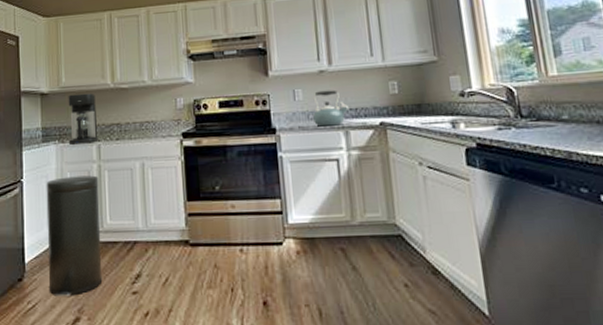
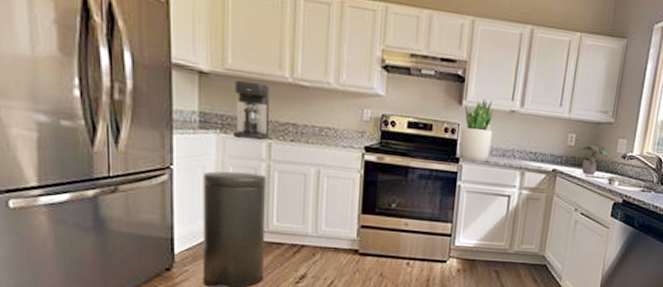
planter: none [270,65,307,130] -> present [458,98,494,162]
kettle: present [312,90,350,127] -> none [495,129,530,166]
potted plant: none [404,87,449,122] -> present [578,145,613,175]

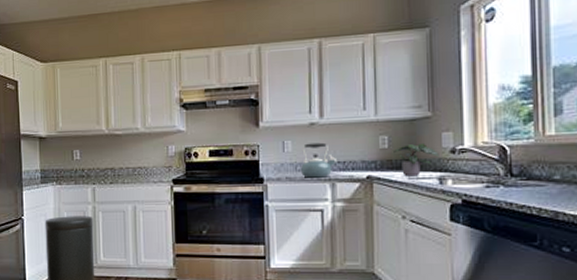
coffee maker: present [232,80,270,141] -> none [65,138,93,188]
planter: present [458,98,494,162] -> none [260,116,294,179]
kettle: none [495,129,530,166] -> present [300,142,338,178]

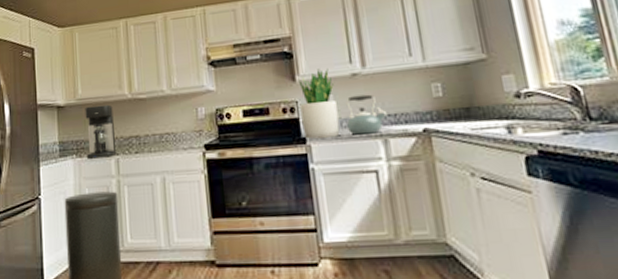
coffee maker: none [65,138,93,188] -> present [85,104,117,160]
planter: none [260,116,294,179] -> present [298,68,340,139]
potted plant: present [394,142,439,177] -> none [450,88,503,127]

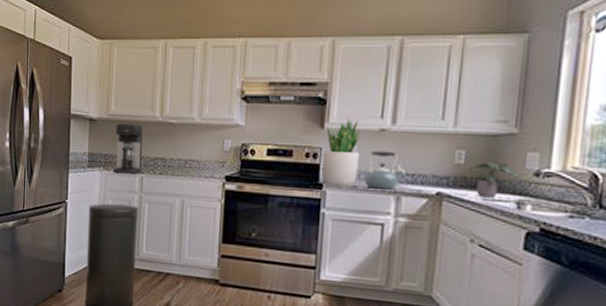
potted plant: none [450,88,503,127] -> present [470,161,521,198]

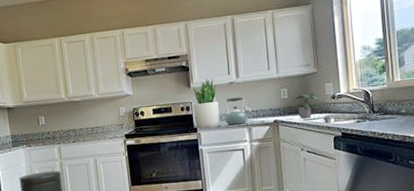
coffee maker: present [112,123,143,176] -> none [30,106,59,149]

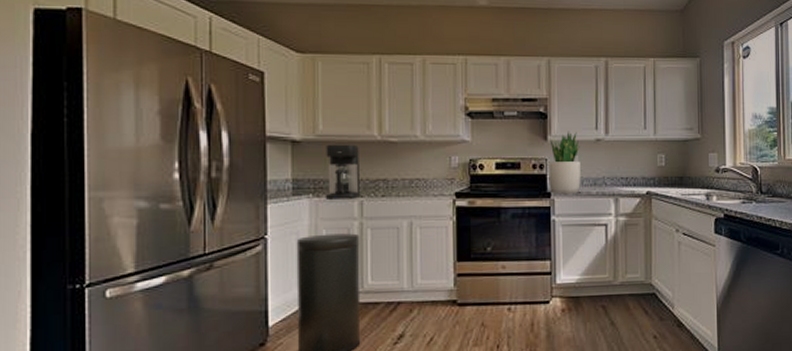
coffee maker: none [30,106,59,149] -> present [325,144,361,201]
kettle: present [224,97,252,126] -> none [586,158,621,193]
potted plant: present [292,92,324,119] -> none [669,162,707,193]

